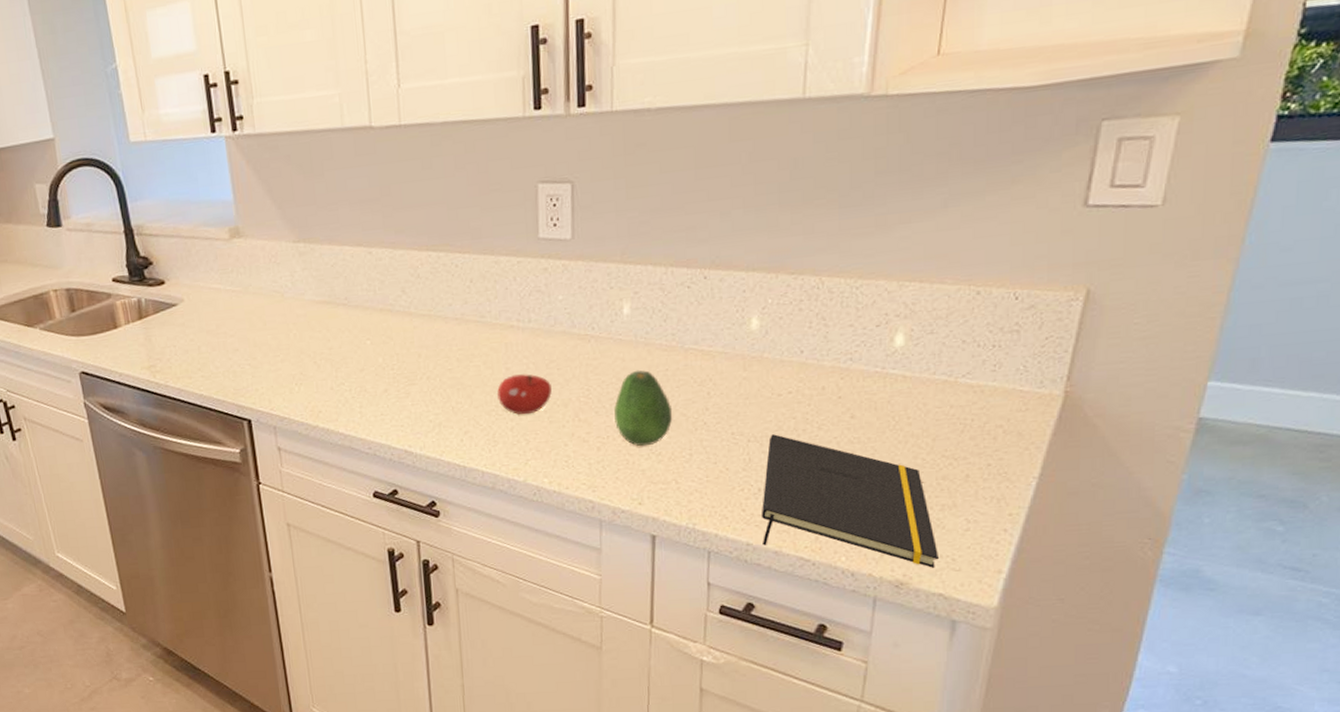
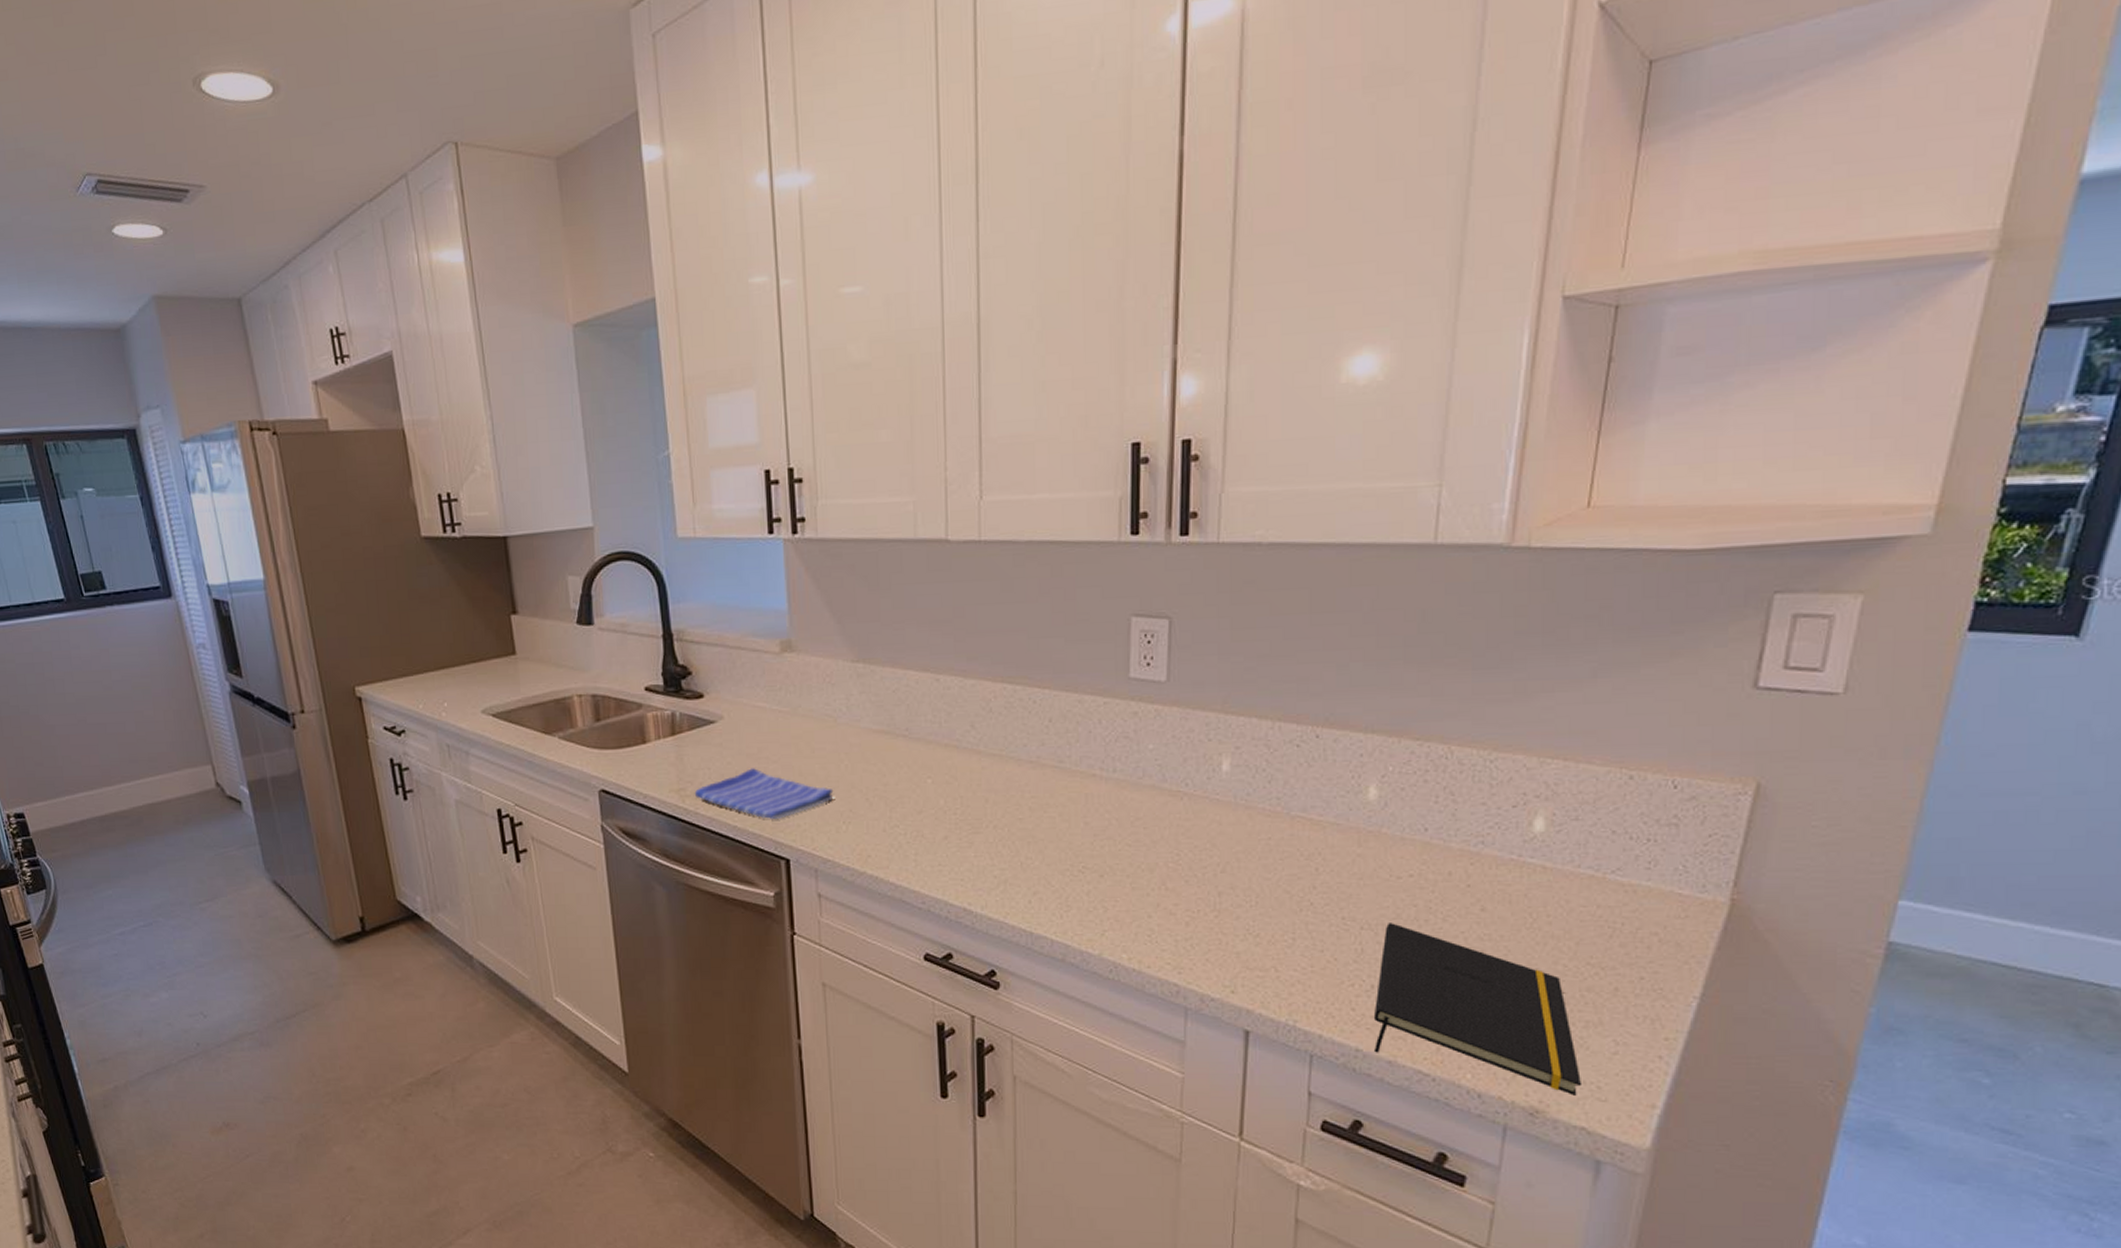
dish towel: none [163,342,285,387] -> present [694,768,834,819]
fruit: present [496,374,552,415] -> none [1072,831,1136,878]
fruit: present [614,370,673,447] -> none [1207,836,1275,925]

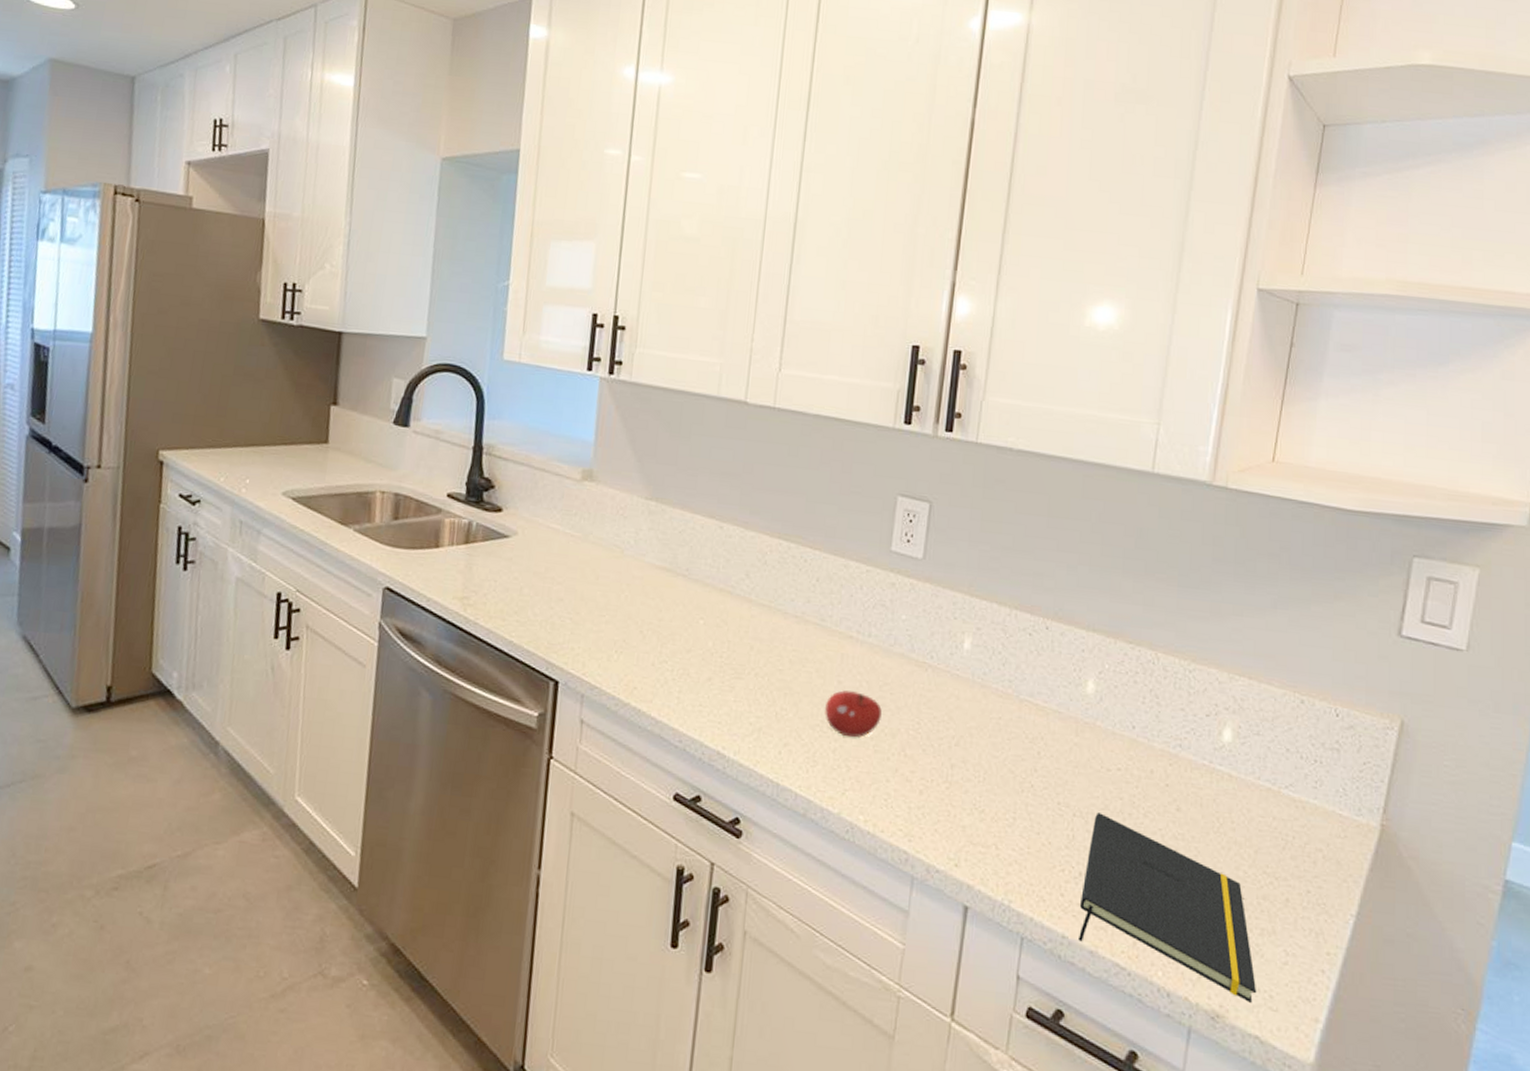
dish towel: present [694,768,834,819] -> none [476,586,611,640]
fruit: none [1072,831,1136,878] -> present [824,690,882,738]

